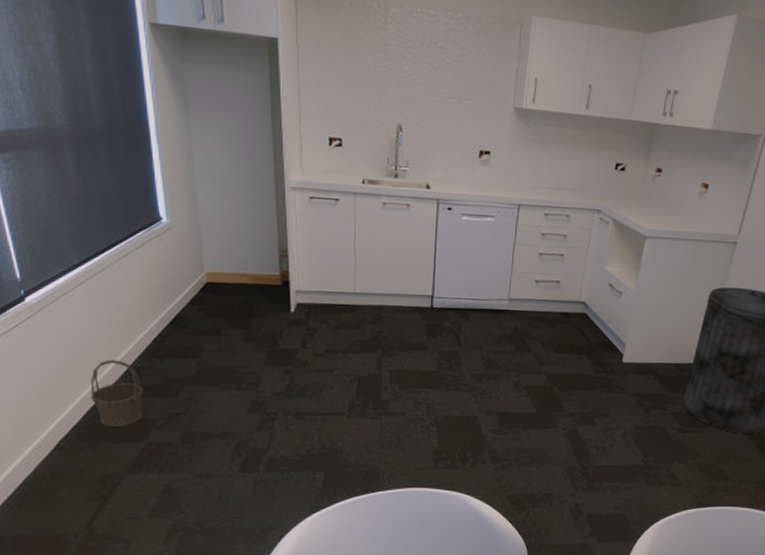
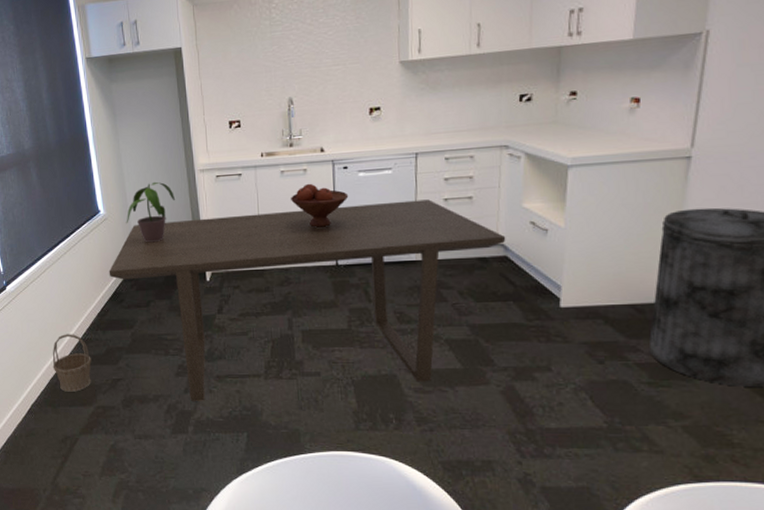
dining table: none [170,240,588,439] -> present [109,199,506,401]
potted plant: none [195,193,260,264] -> present [126,181,176,243]
fruit bowl: none [389,219,450,268] -> present [290,183,349,228]

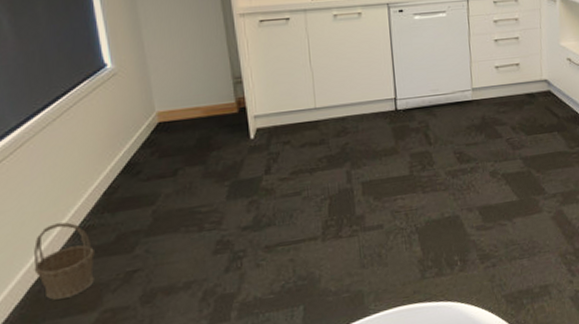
dining table: present [109,199,506,401] -> none [119,40,549,281]
potted plant: present [126,181,176,243] -> none [143,28,210,100]
fruit bowl: present [290,183,349,228] -> none [344,27,405,73]

